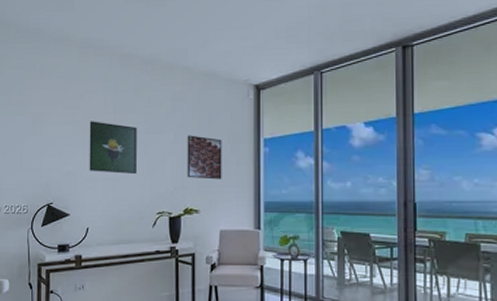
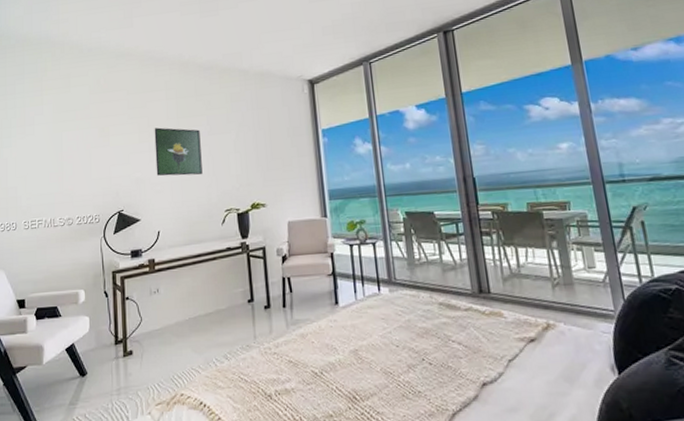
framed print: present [187,135,222,180] -> none [248,132,285,174]

